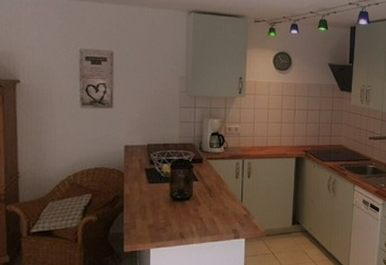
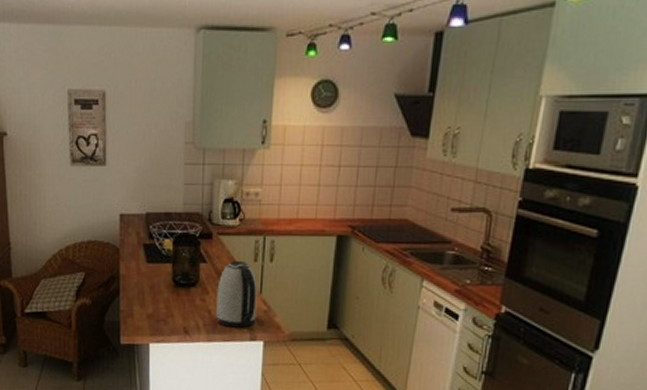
kettle: none [207,178,239,230] -> present [216,260,258,328]

